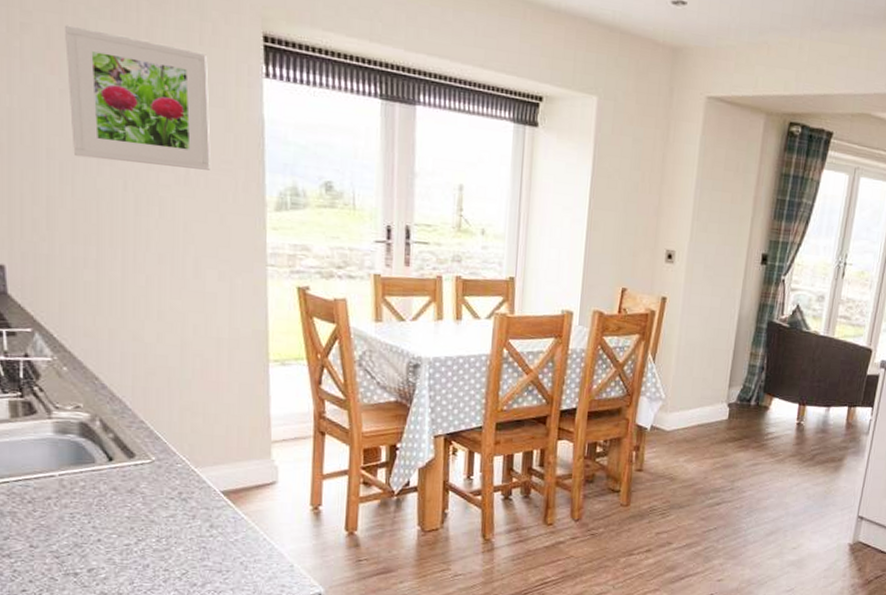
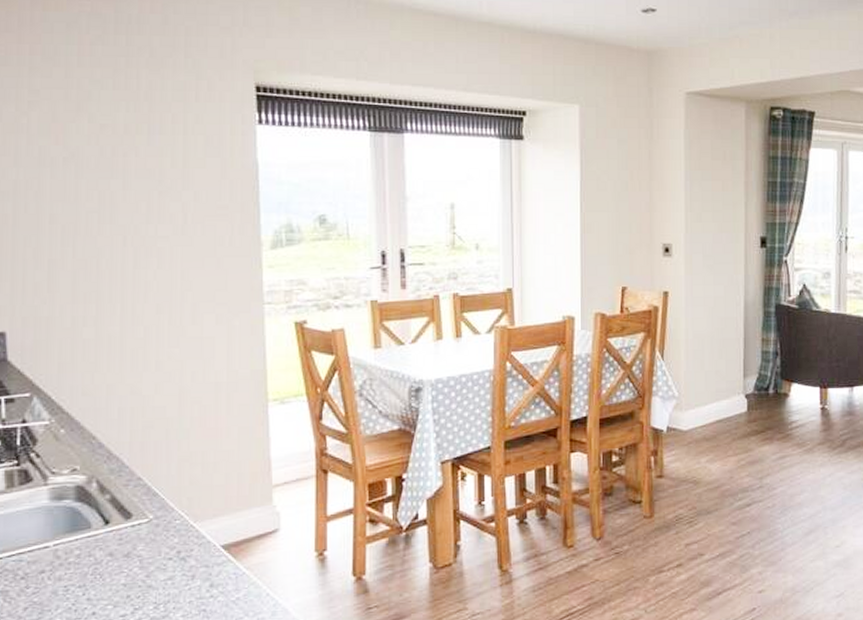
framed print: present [65,25,211,170] -> none [70,98,208,219]

